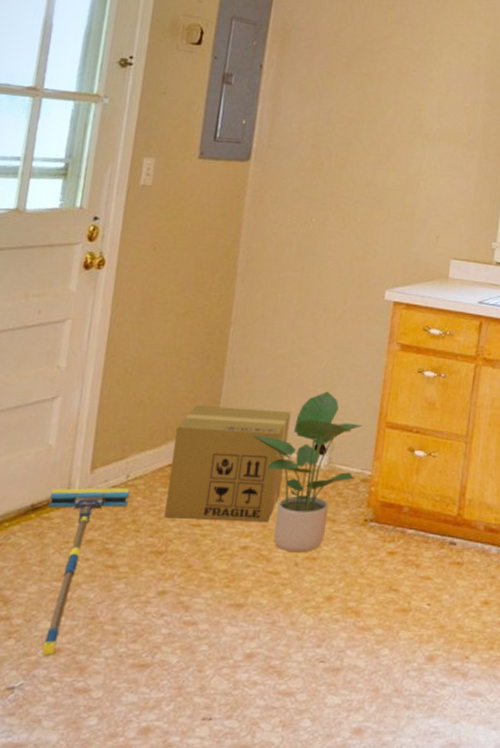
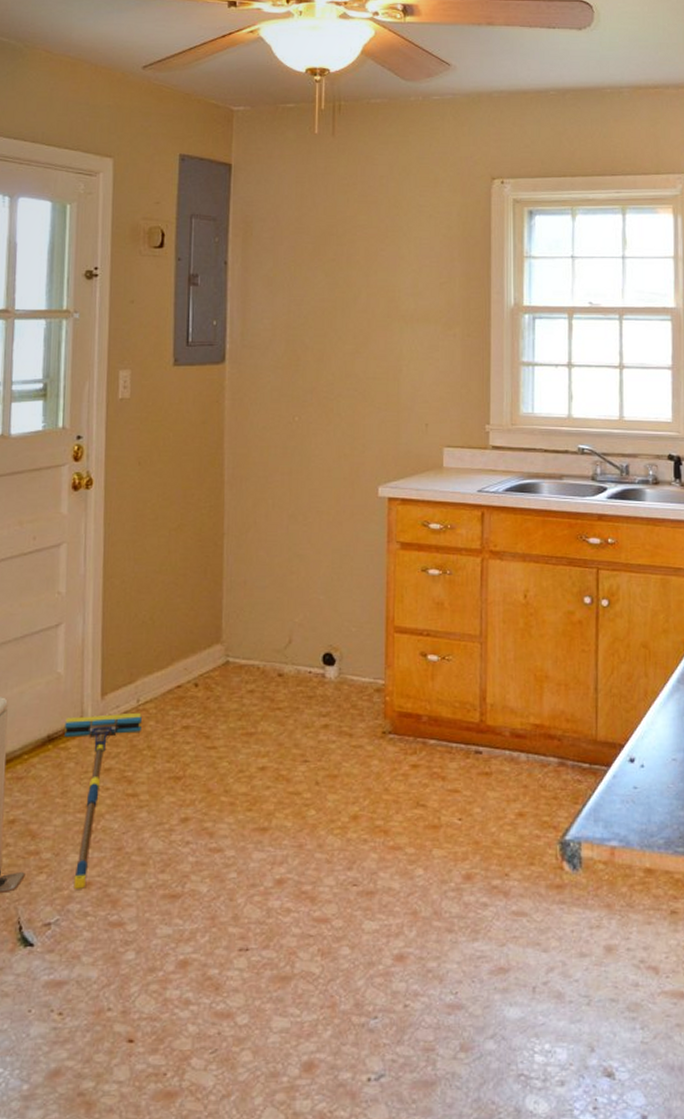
cardboard box: present [164,405,292,523] -> none [179,622,295,742]
potted plant: present [250,391,363,553] -> none [256,598,370,771]

